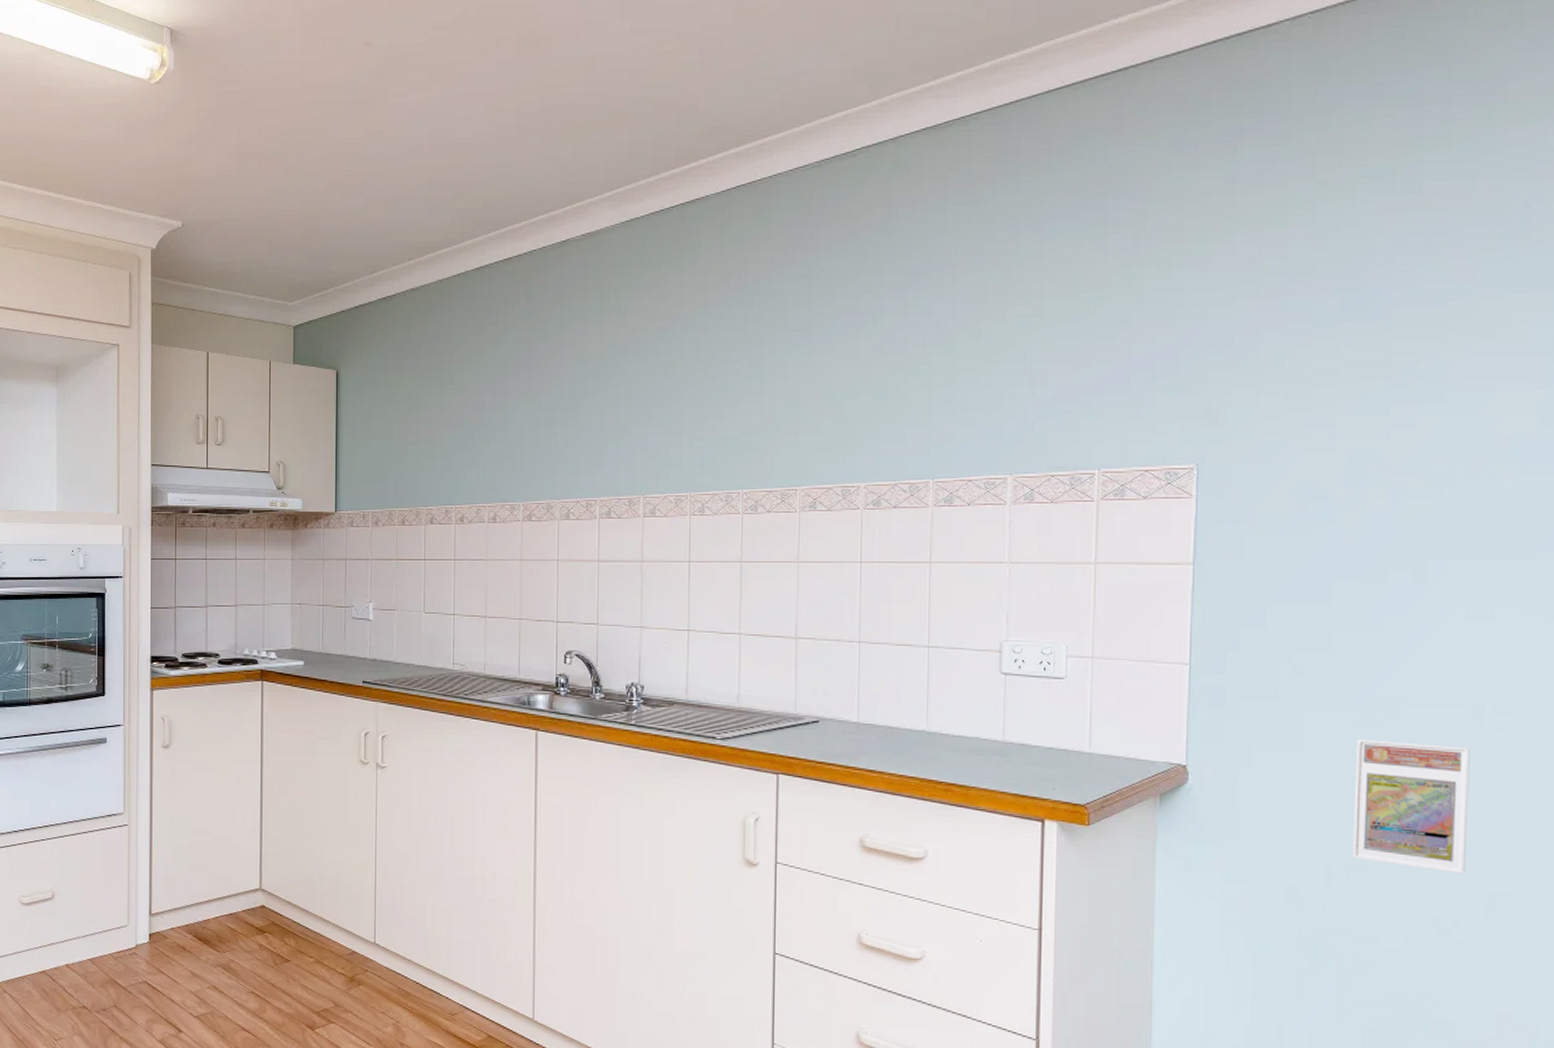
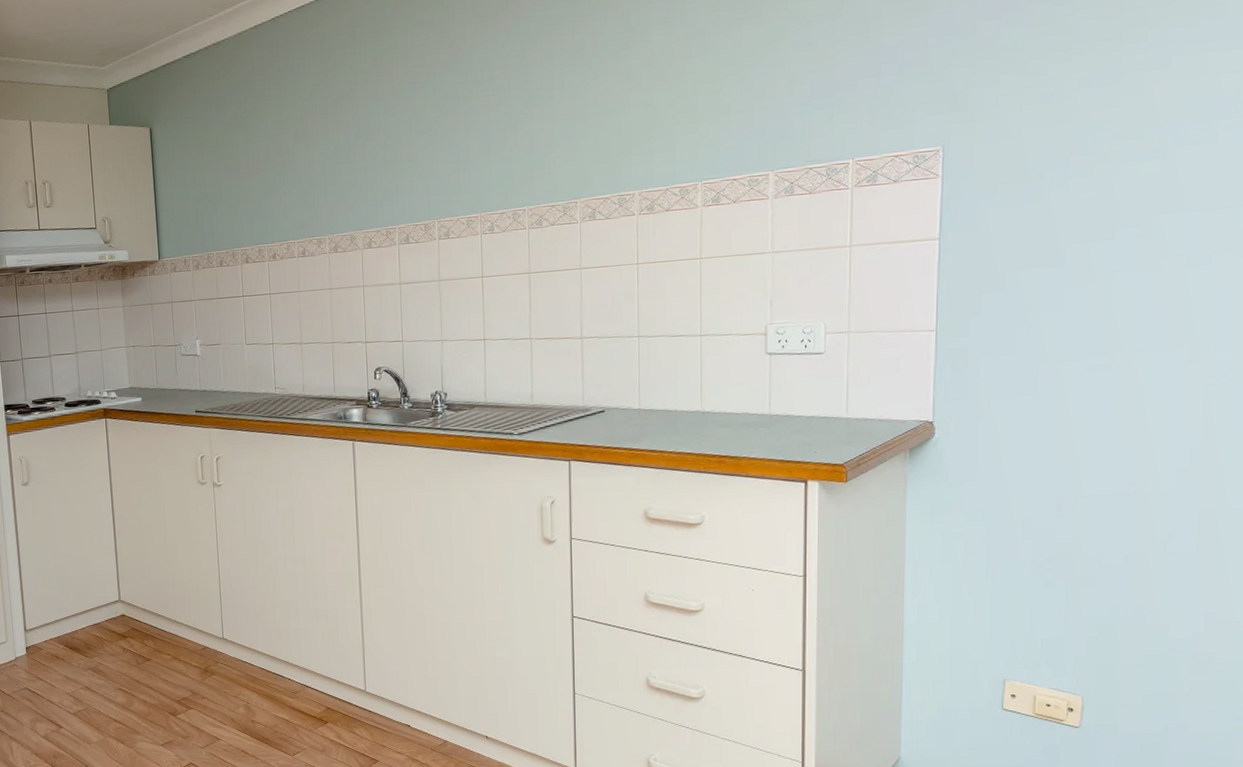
trading card display case: present [1353,738,1470,874] -> none [1081,383,1187,496]

